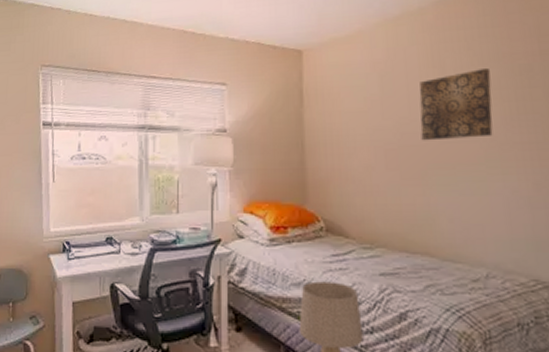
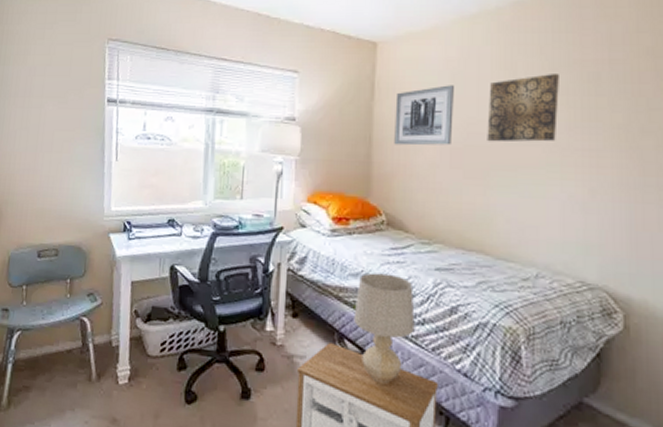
wall art: none [325,87,386,150] -> present [394,85,454,146]

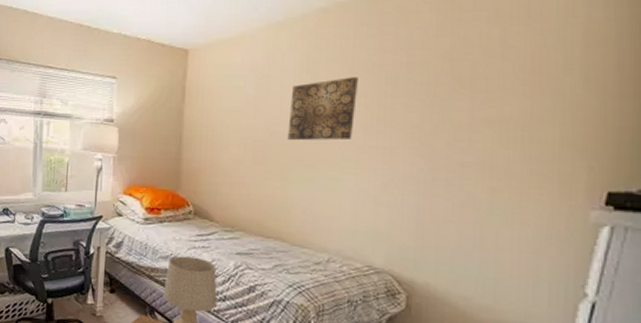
wall art: present [394,85,454,146] -> none [202,89,258,144]

